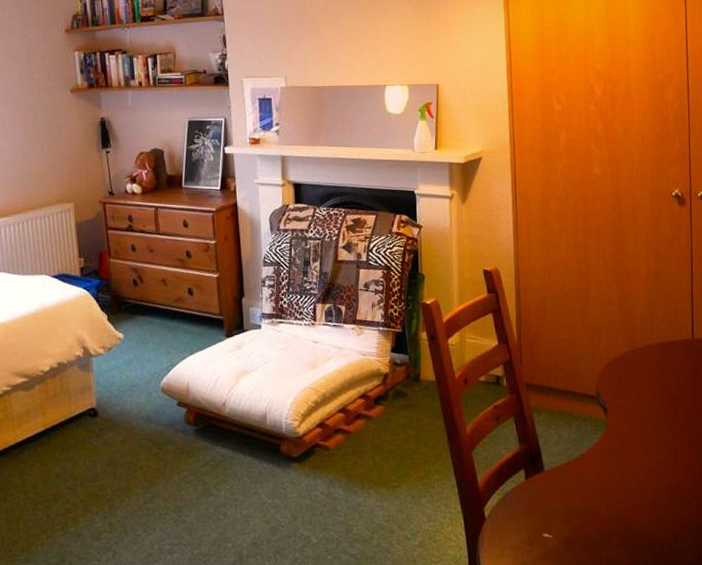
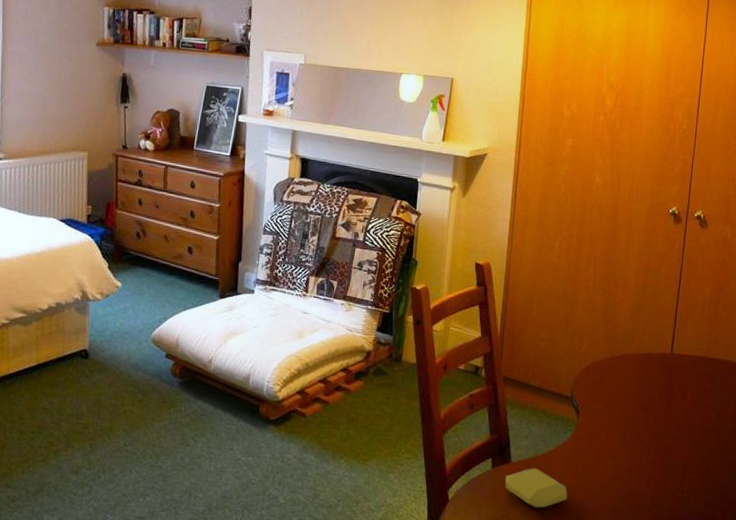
soap bar: none [540,474,606,516] -> present [505,468,567,509]

